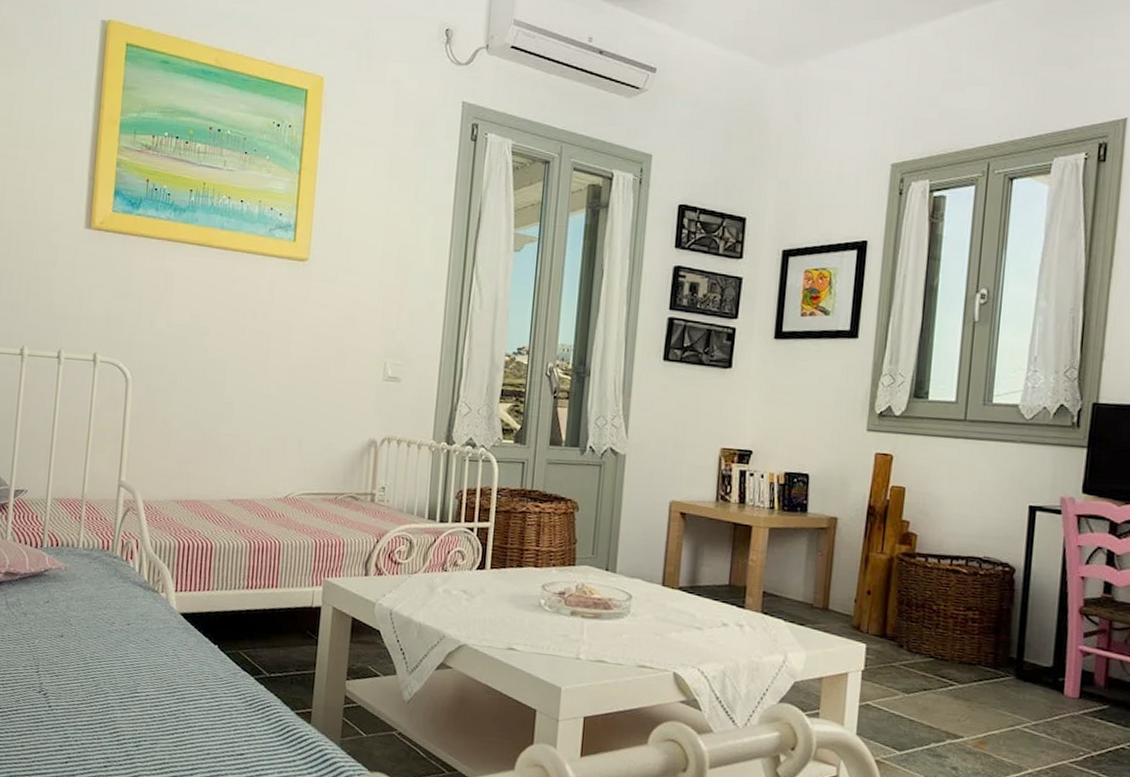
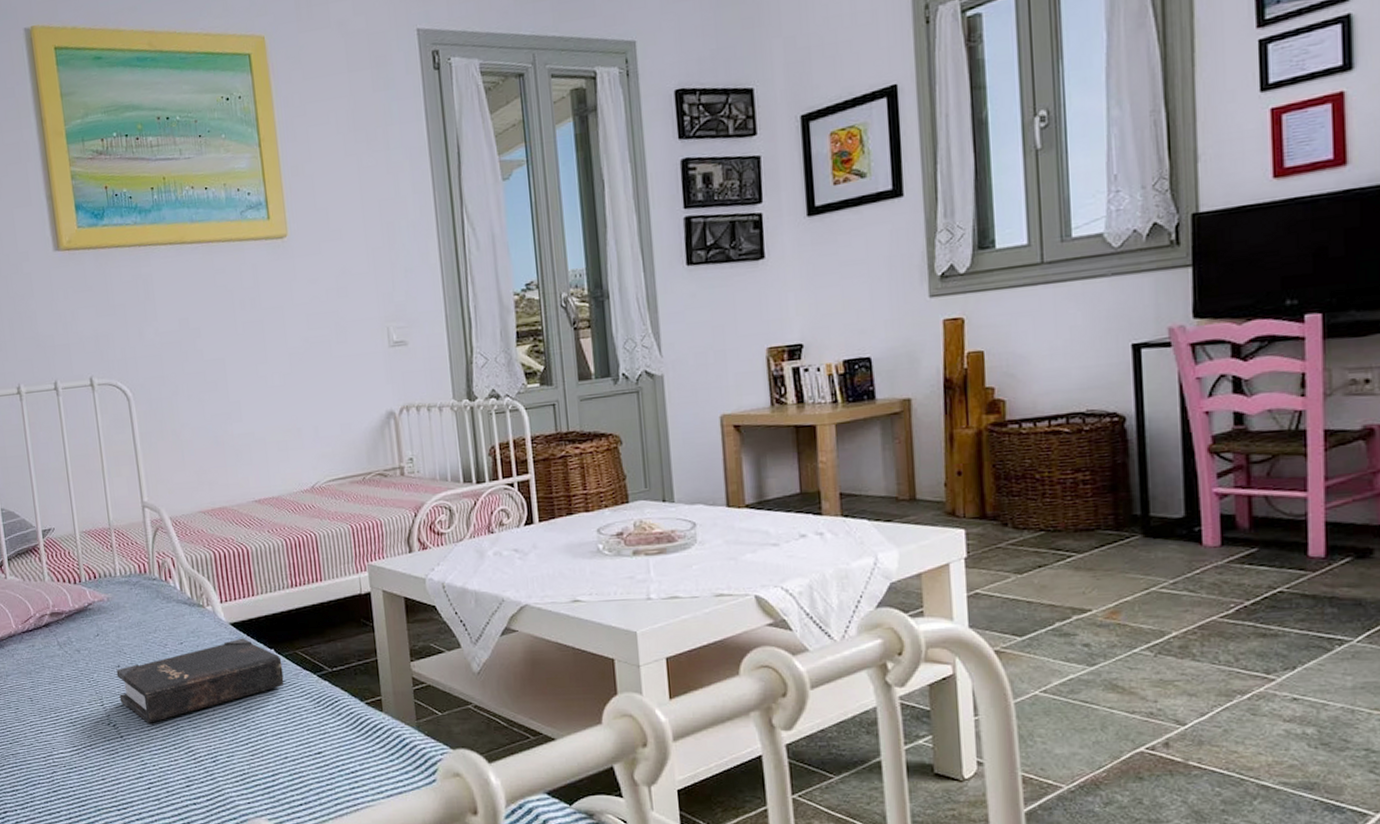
hardback book: none [56,629,223,698] -> present [116,638,284,724]

